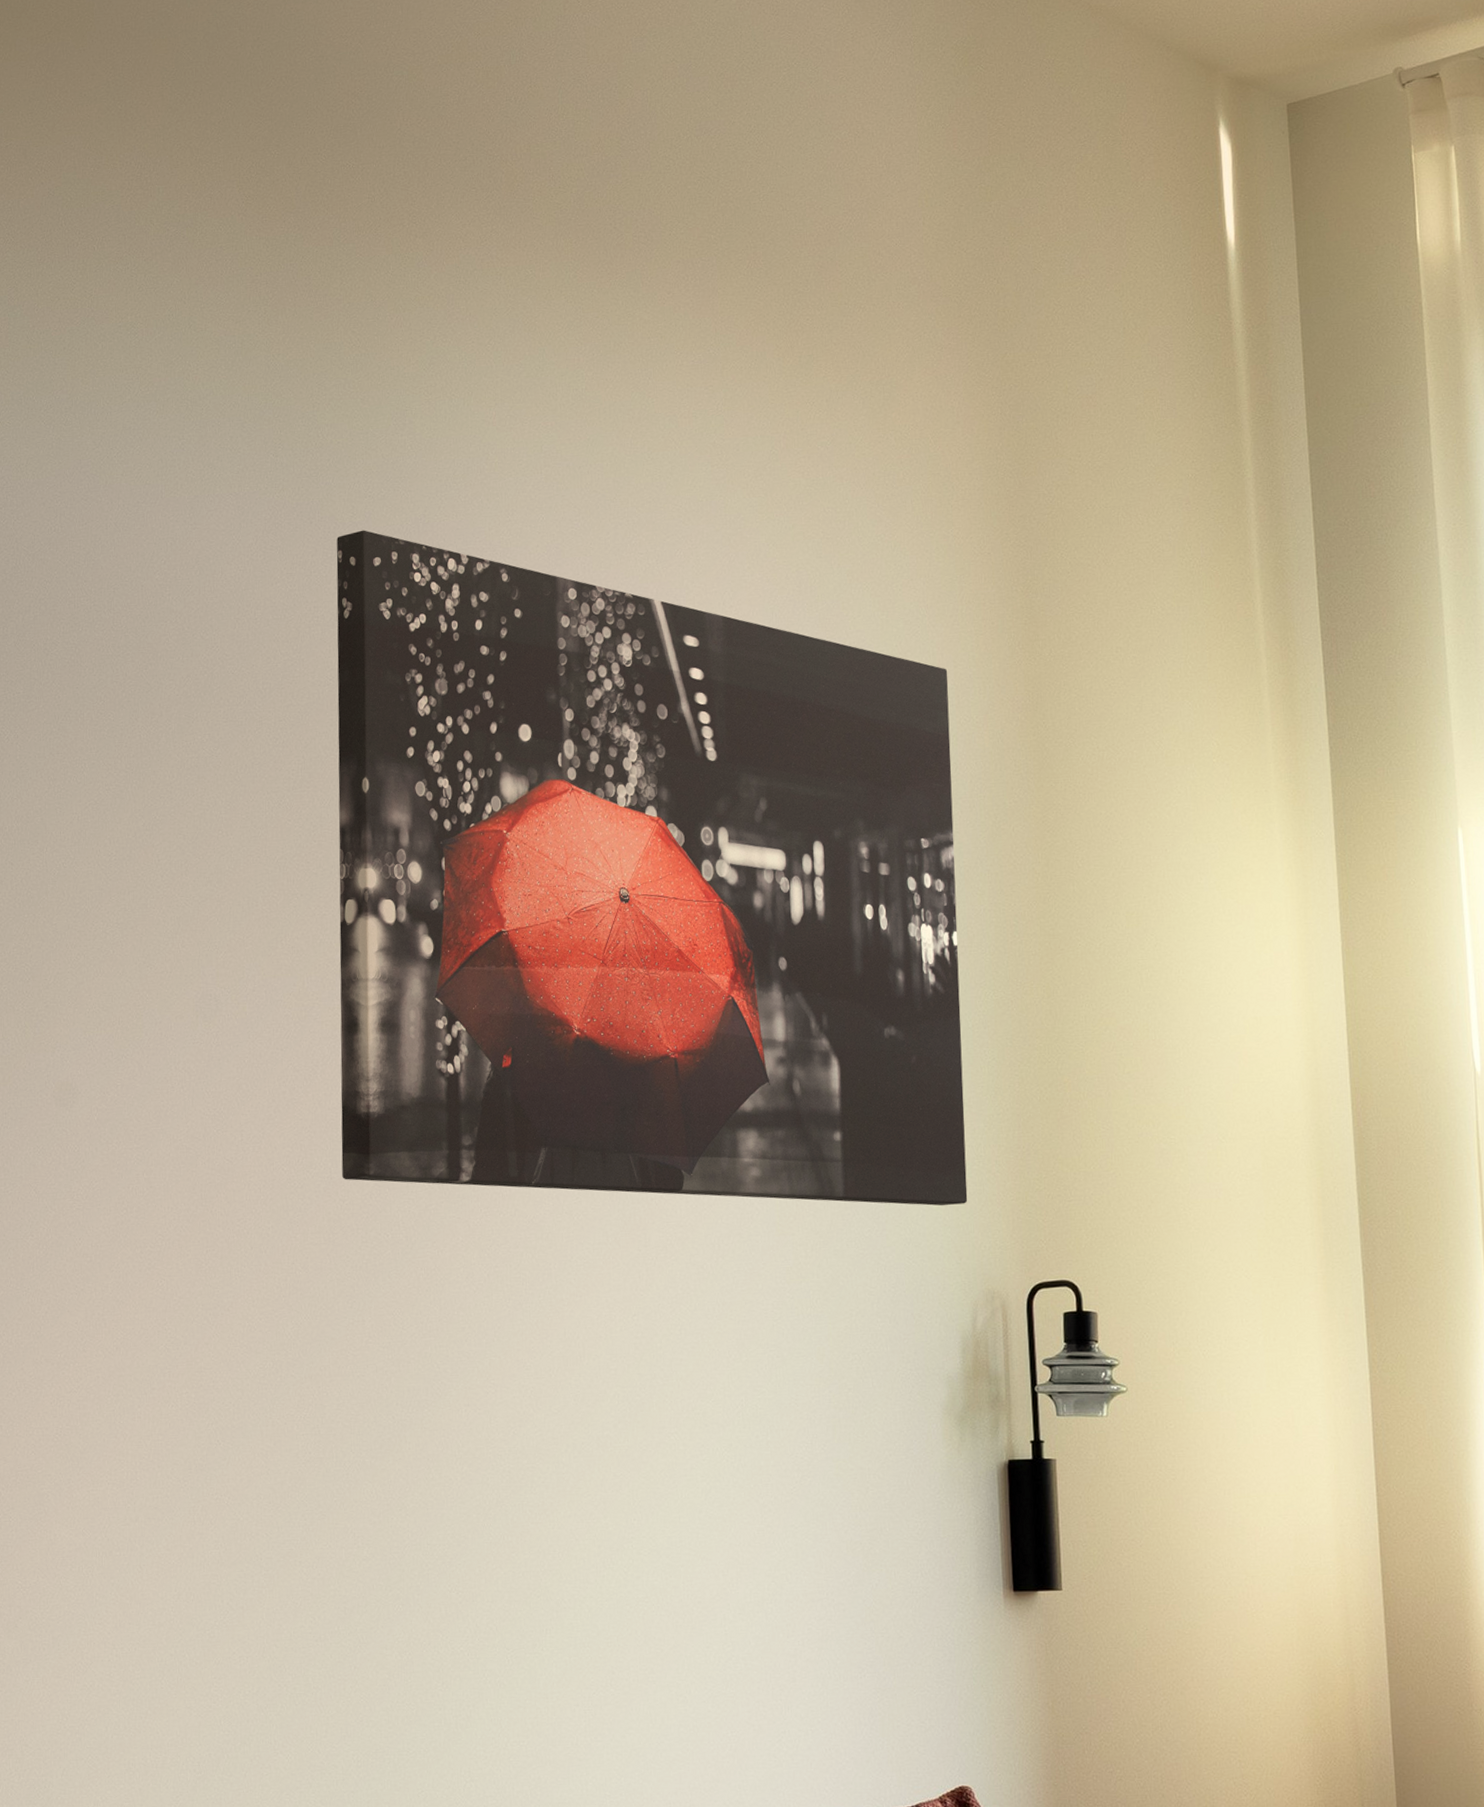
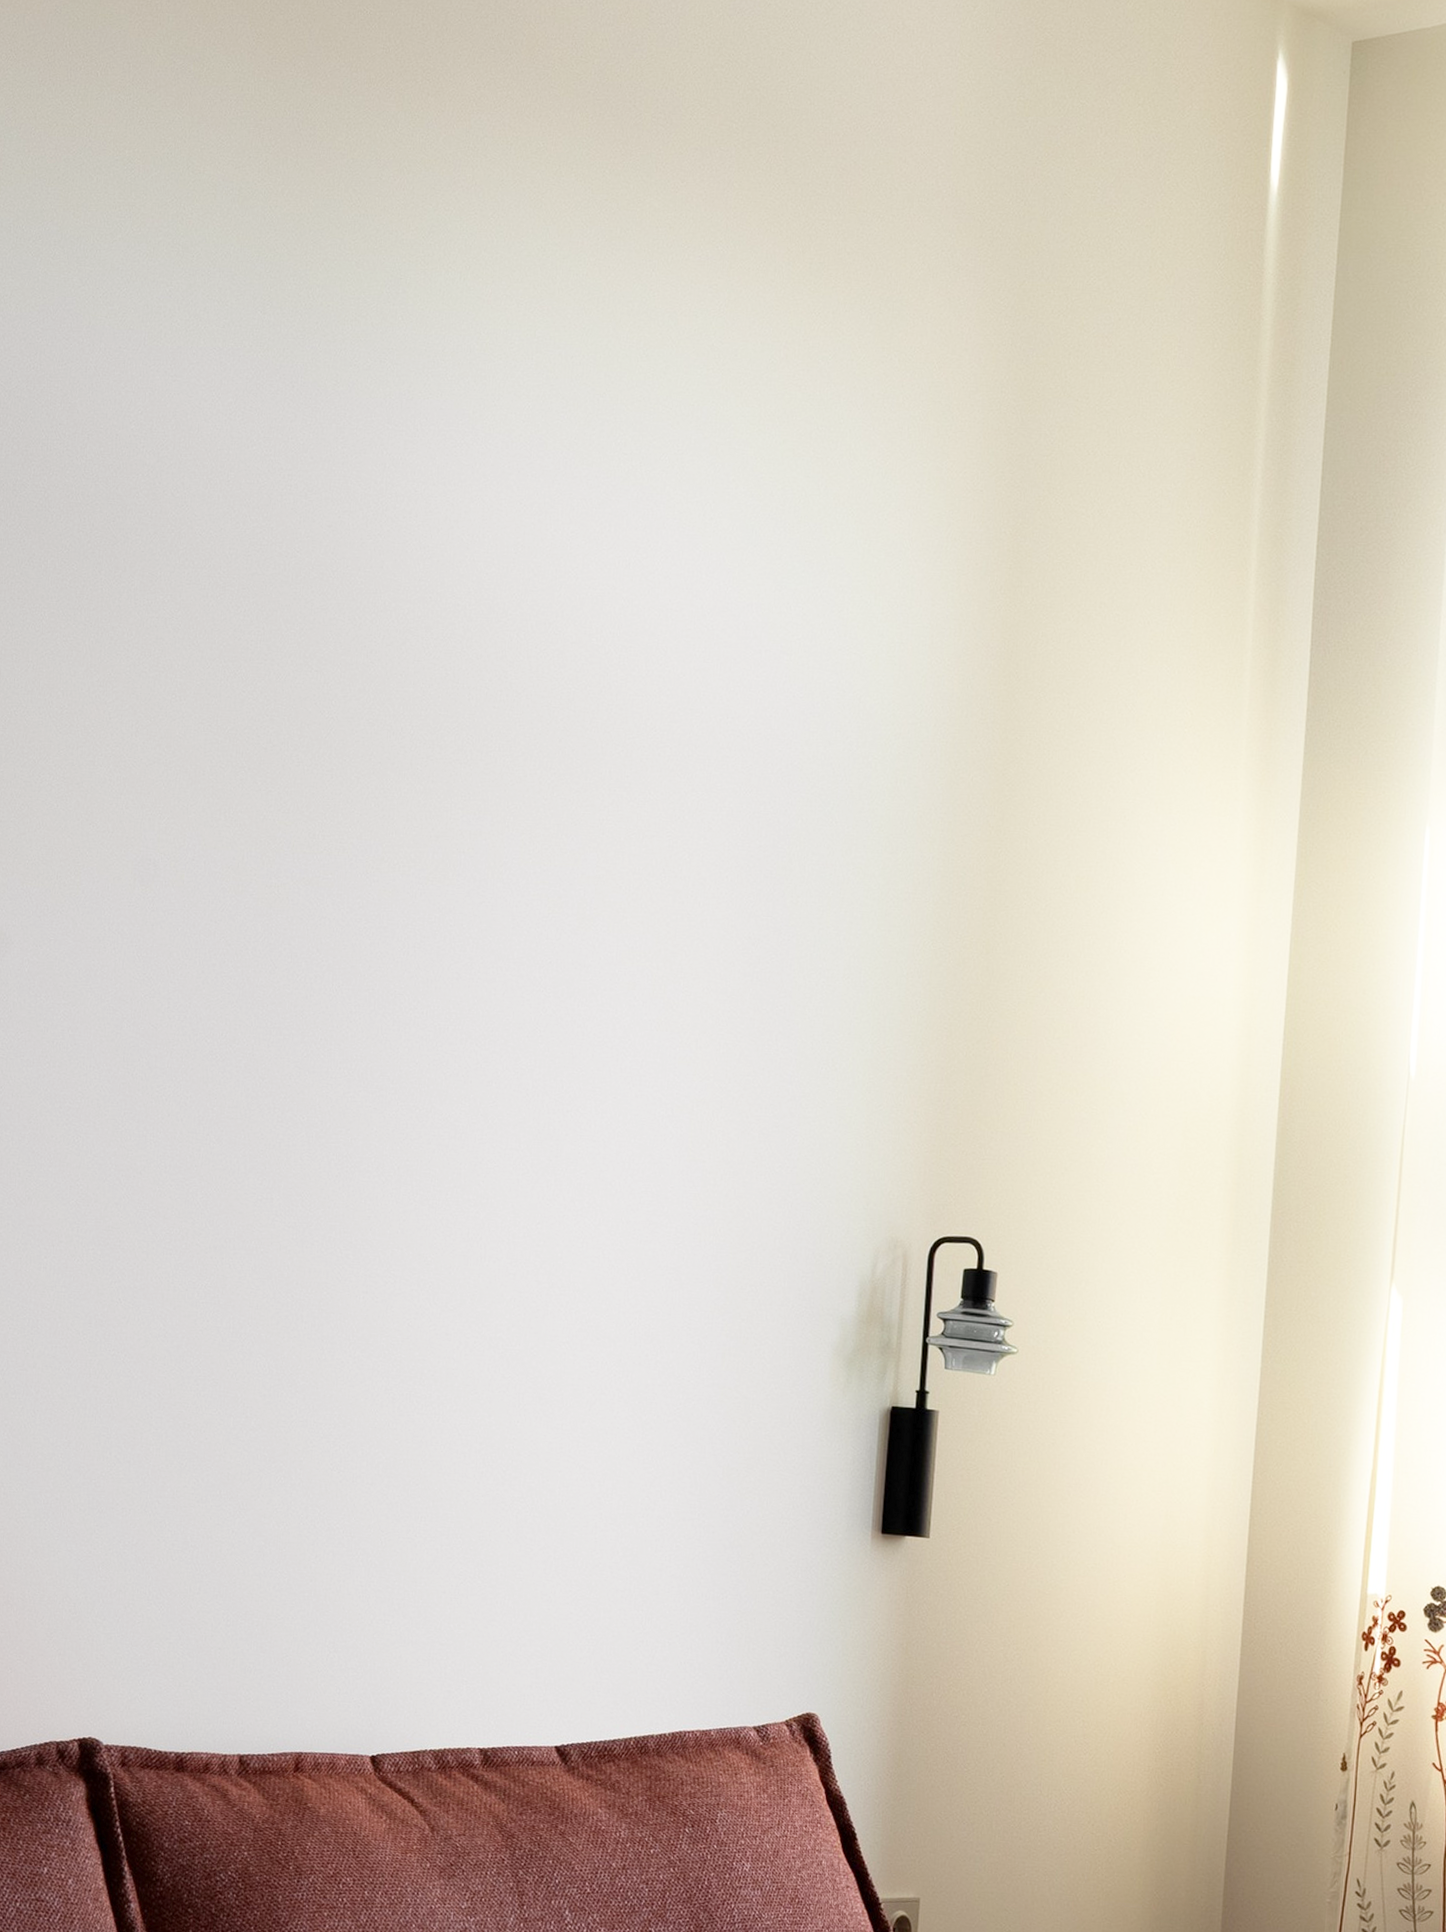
wall art: present [336,530,968,1206] -> none [264,400,925,1151]

